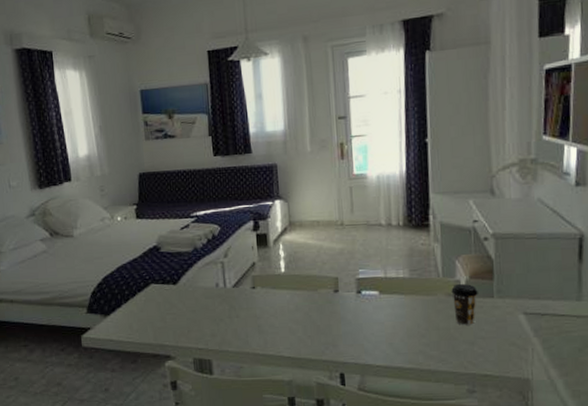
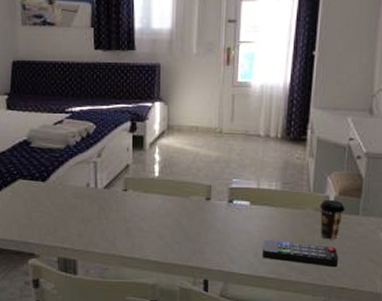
remote control: none [396,328,479,354] -> present [262,239,339,268]

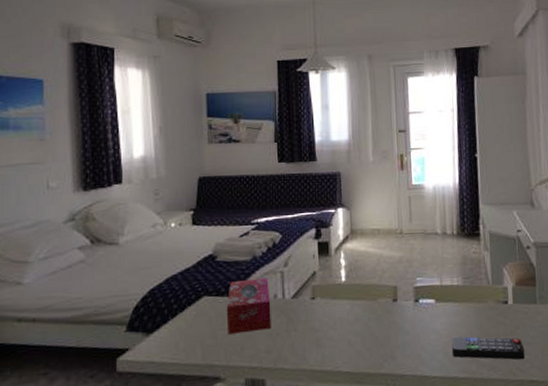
tissue box: none [40,166,83,216] -> present [226,278,271,334]
coffee cup: present [320,199,345,240] -> none [500,290,523,332]

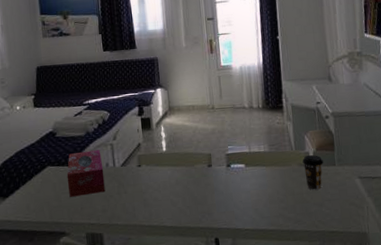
remote control: present [451,336,525,360] -> none [260,195,326,214]
coffee cup: none [500,290,523,332] -> present [302,154,324,190]

